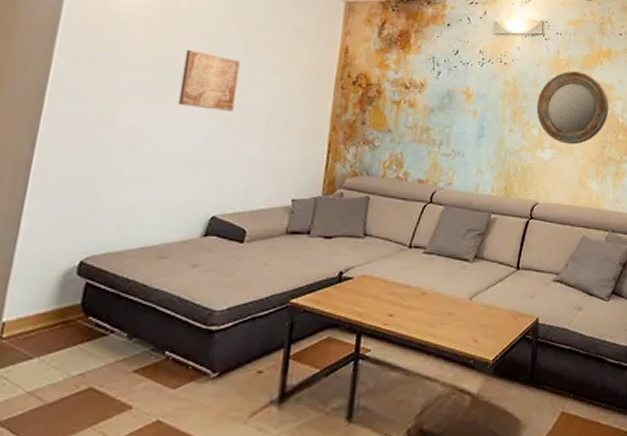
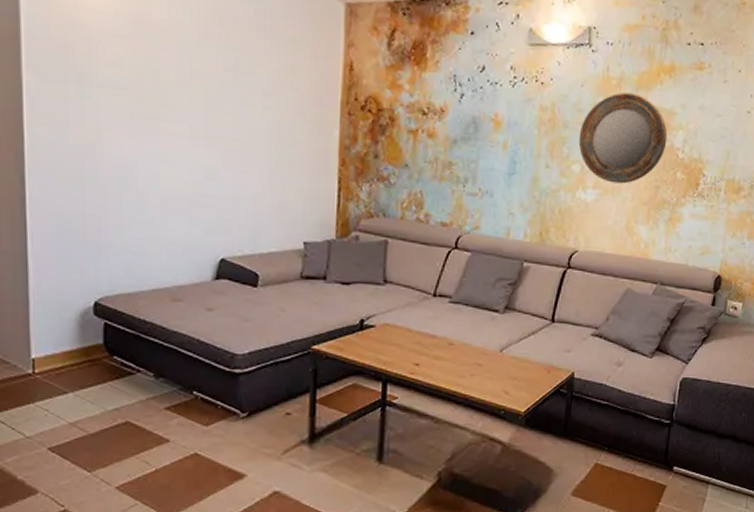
wall art: present [178,49,240,111] -> none [167,66,230,142]

